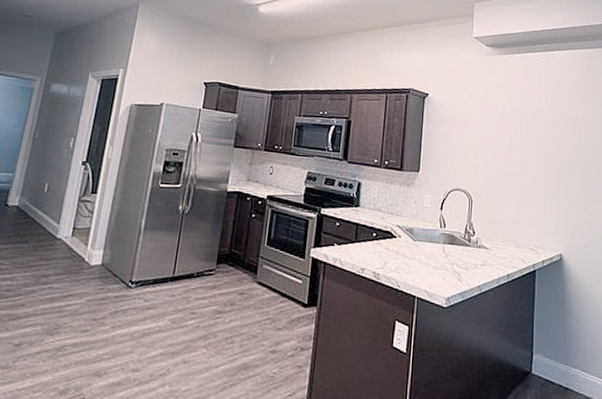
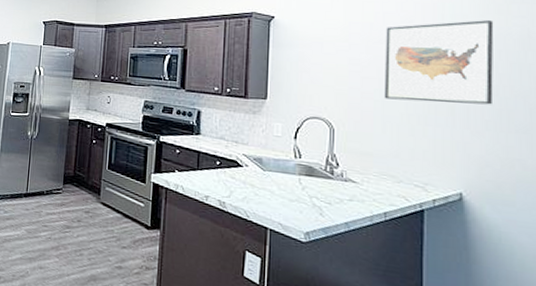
wall art: none [510,108,586,179] -> present [384,20,494,105]

